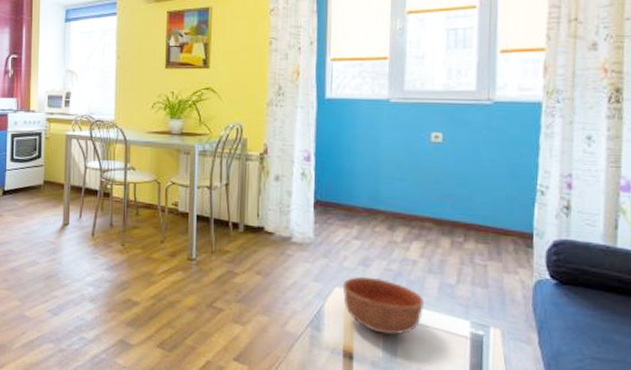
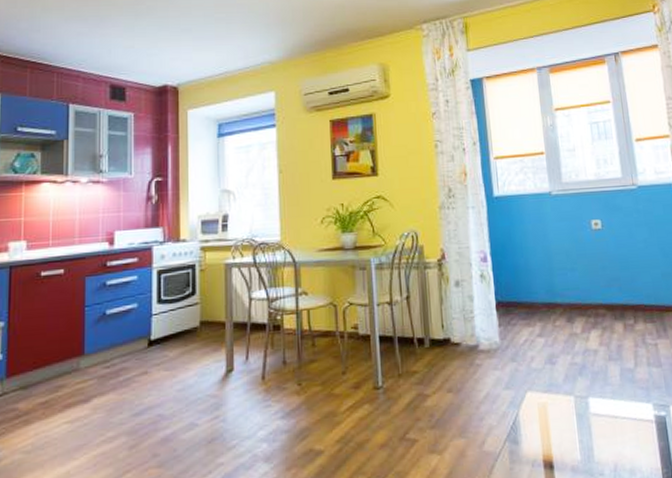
bowl: present [342,276,425,335] -> none [533,374,611,434]

